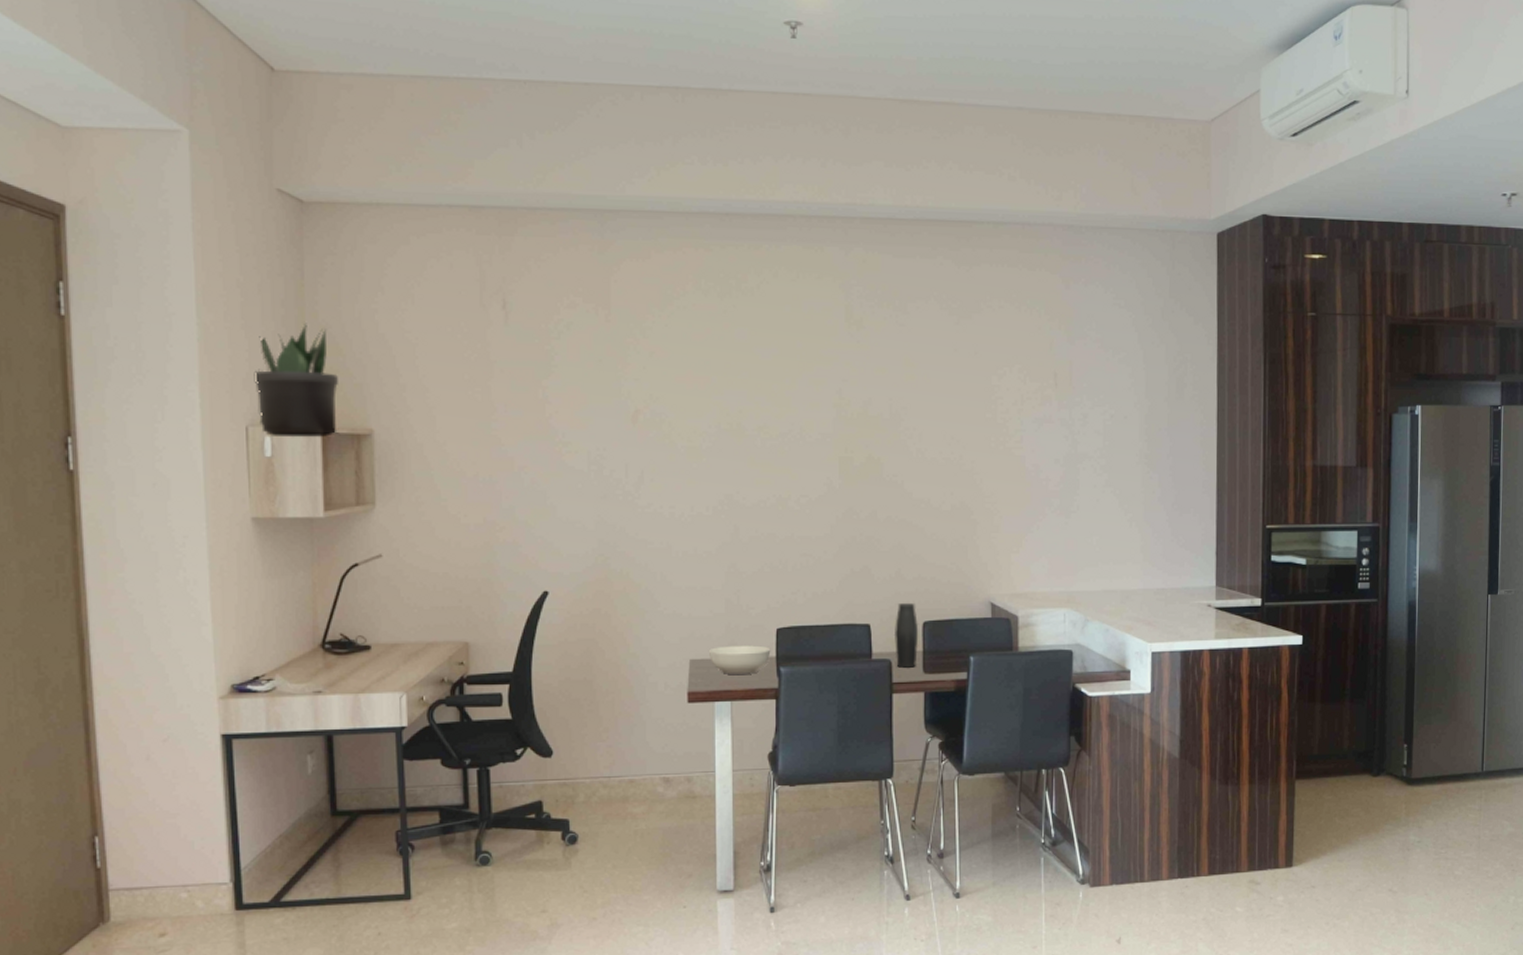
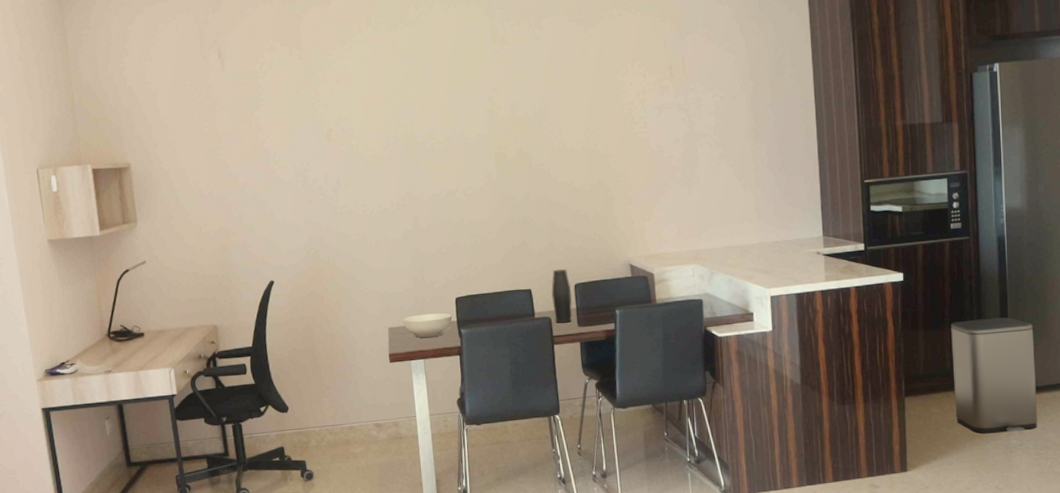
planter: present [254,322,338,438] -> none [38,84,103,176]
pedal bin: none [1350,694,1441,827] -> present [951,317,1038,434]

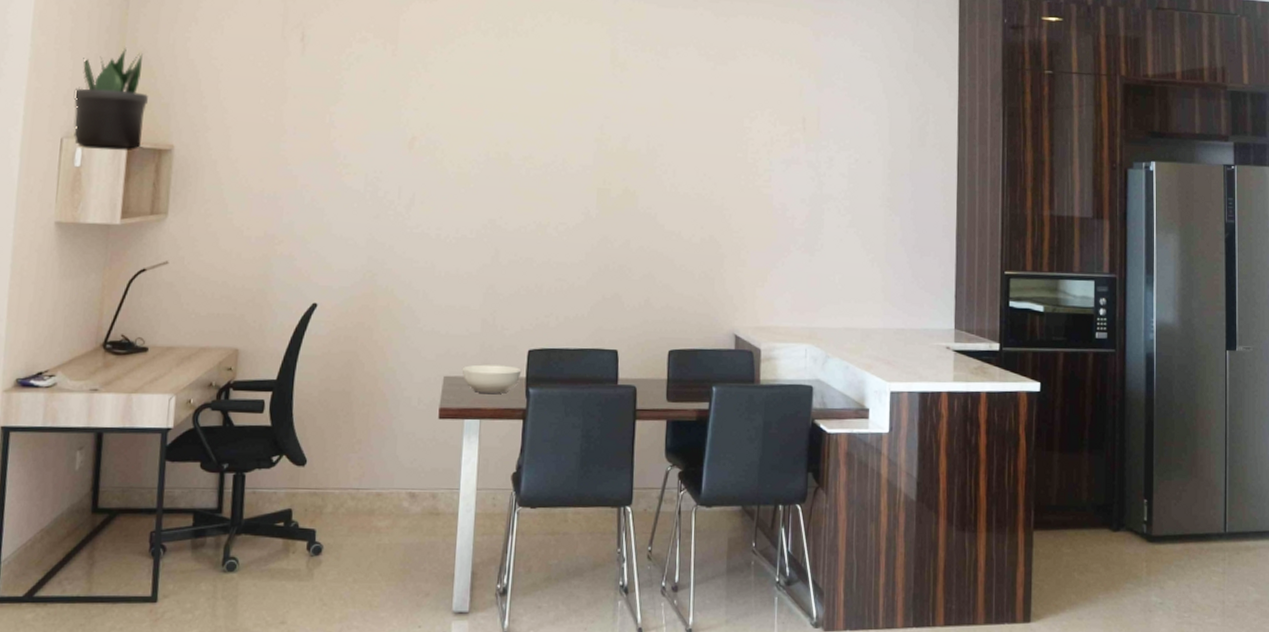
planter: none [38,84,103,176] -> present [74,47,148,151]
vase: present [551,269,572,324] -> none [639,331,664,395]
pedal bin: present [951,317,1038,434] -> none [1089,446,1182,588]

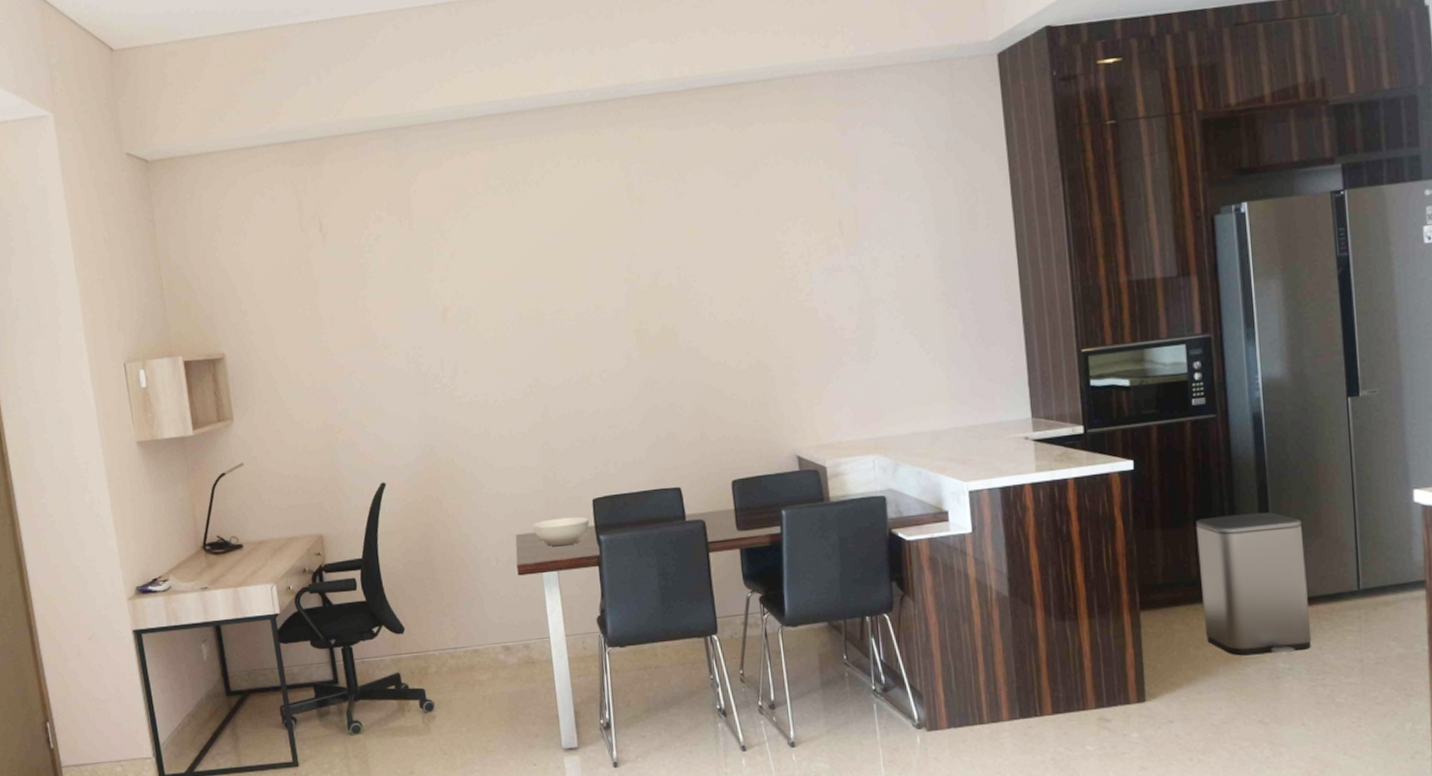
planter: present [74,47,148,151] -> none [125,266,195,369]
pedal bin: none [1089,446,1182,588] -> present [1196,512,1312,656]

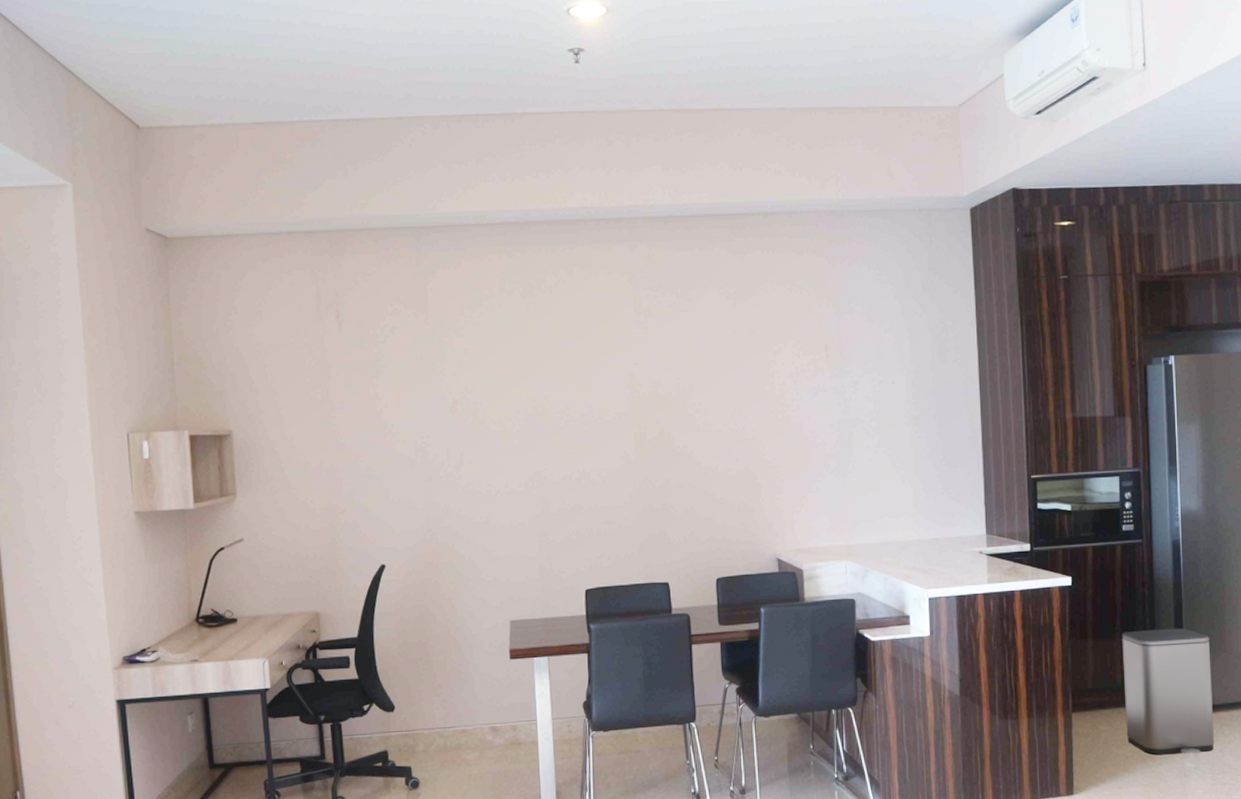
bowl: present [532,516,590,546] -> none [526,605,581,633]

